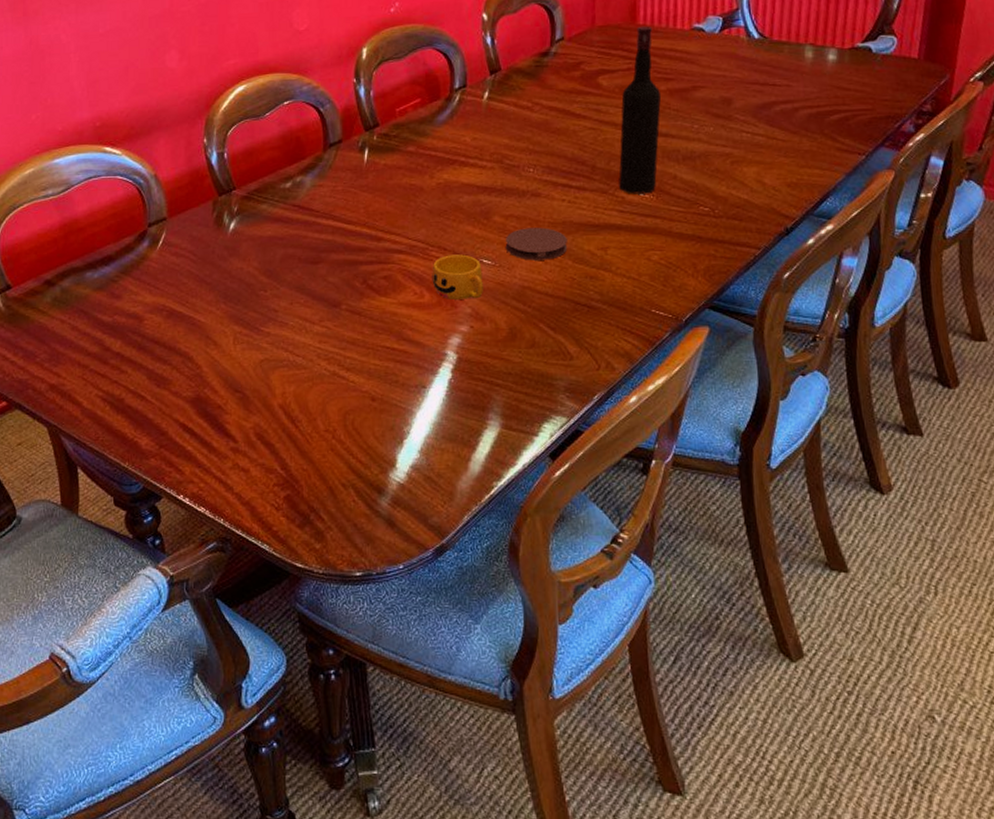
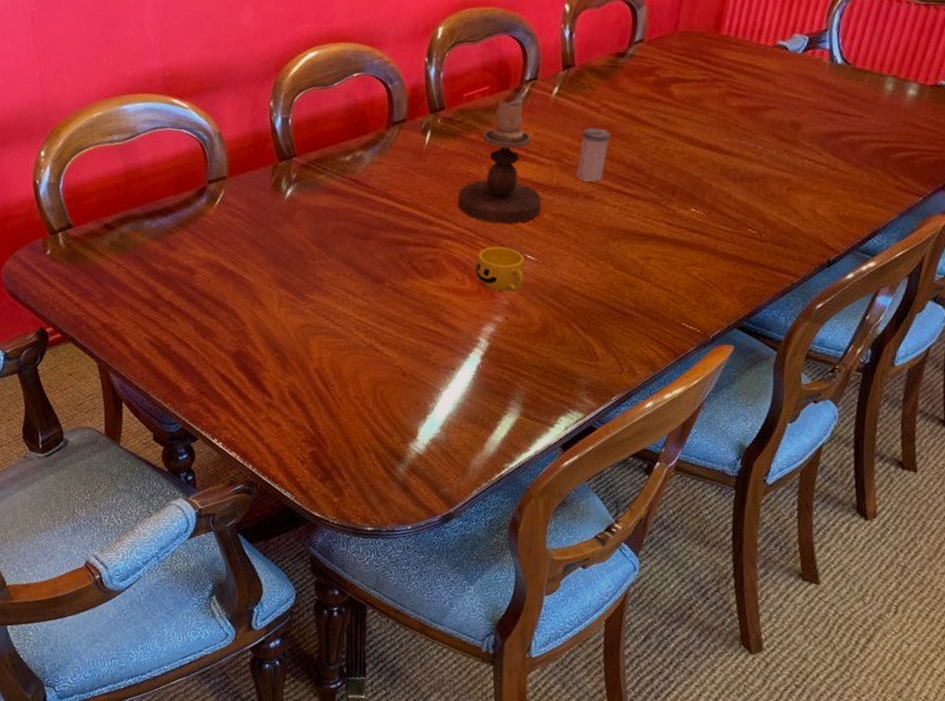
candlestick: none [404,107,490,232] -> present [457,99,542,224]
coaster: present [505,227,568,261] -> none [550,229,612,263]
salt shaker: none [519,126,548,179] -> present [576,127,612,182]
wine bottle: present [619,26,662,194] -> none [672,36,736,210]

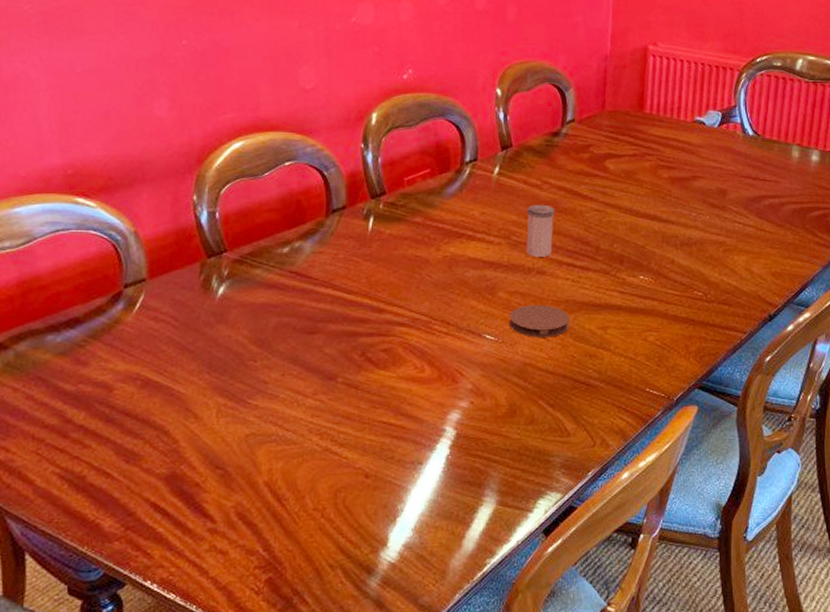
candlestick: present [457,99,542,224] -> none [408,180,495,306]
cup: present [475,246,525,292] -> none [433,329,485,375]
coaster: none [550,229,612,263] -> present [508,305,569,338]

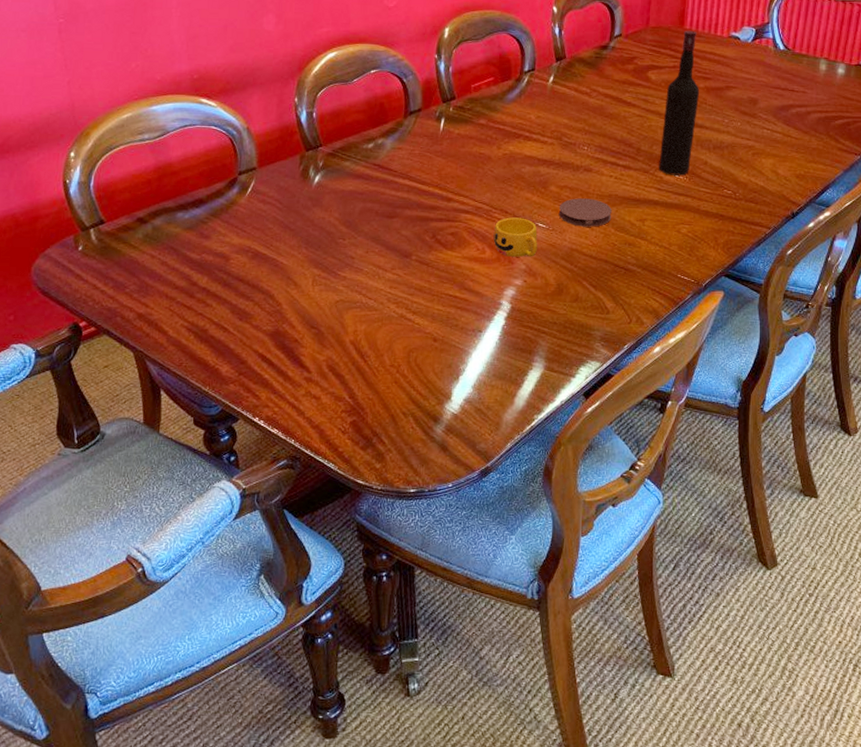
cup: none [433,329,485,375] -> present [493,217,538,257]
salt shaker: present [526,204,555,257] -> none [575,109,602,156]
wine bottle: none [621,114,664,277] -> present [659,30,700,176]

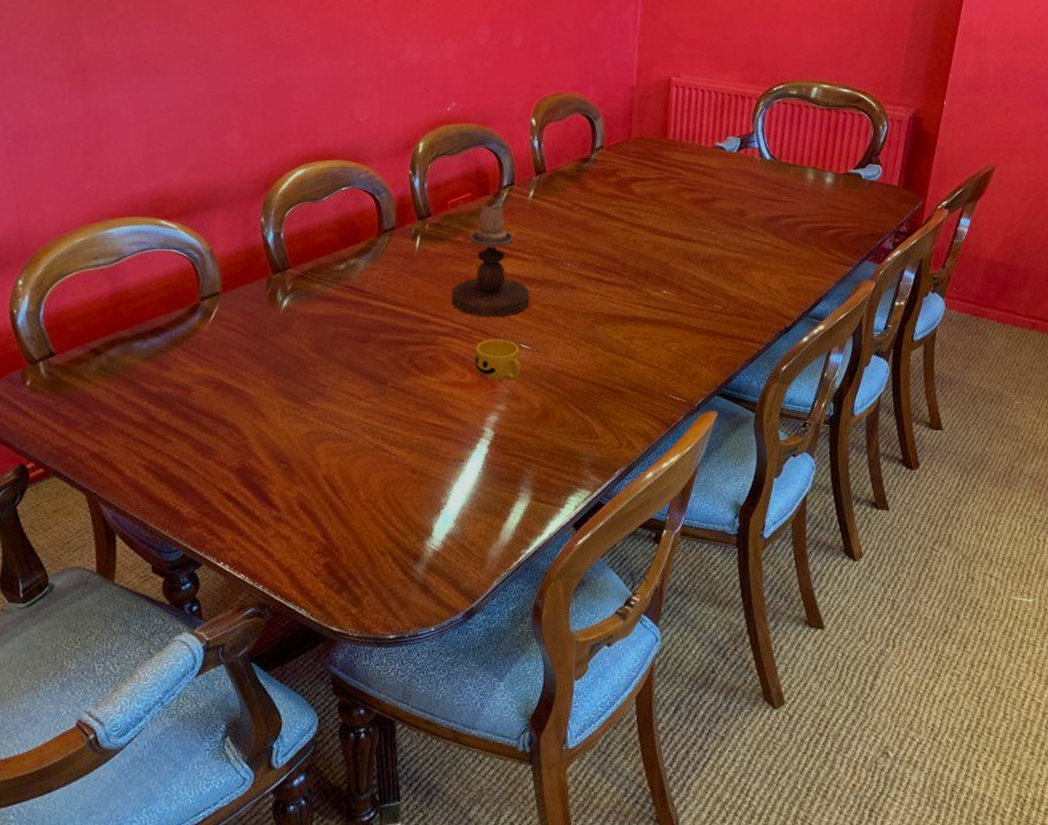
candlestick: none [473,88,548,197] -> present [451,203,530,318]
coaster: present [558,198,612,227] -> none [542,317,598,347]
wine bottle: present [659,30,700,176] -> none [646,141,686,291]

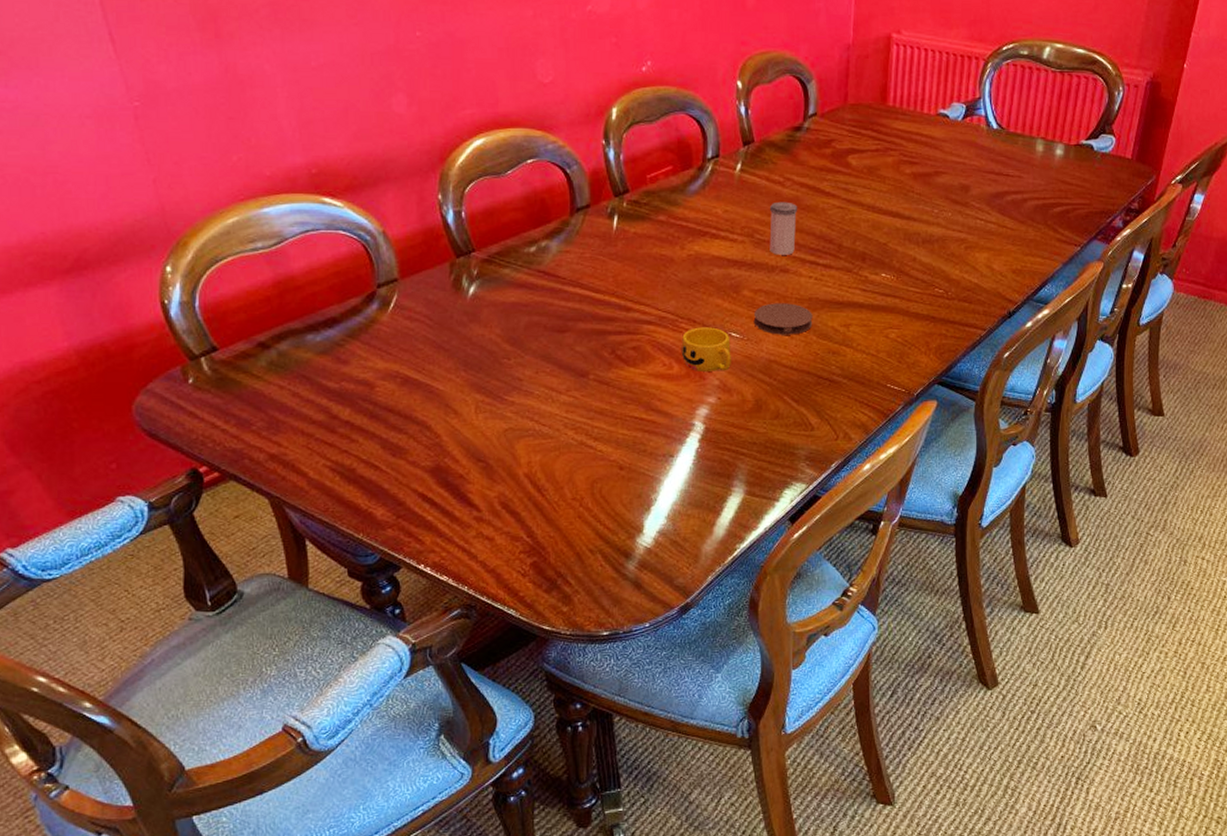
candlestick: present [451,203,530,318] -> none [654,177,739,304]
coaster: none [542,317,598,347] -> present [753,303,813,335]
salt shaker: none [558,224,585,273] -> present [769,201,798,255]

